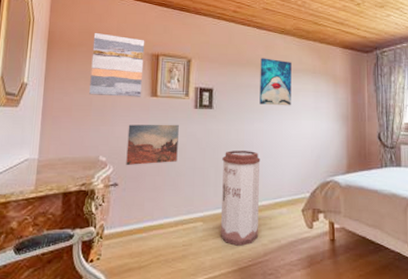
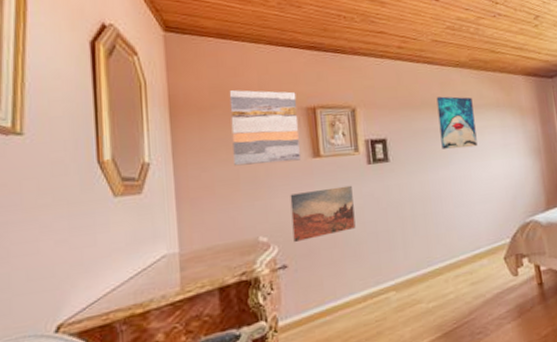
trash can: present [220,151,261,246] -> none [408,202,460,311]

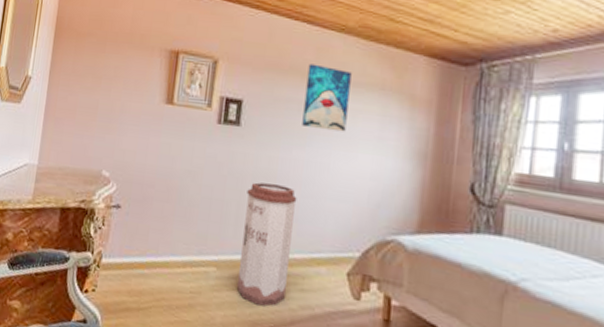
wall art: present [229,90,300,166] -> none [96,21,164,103]
wall art: present [290,185,356,242] -> none [131,136,197,189]
trash can: none [408,202,460,311] -> present [236,182,297,306]

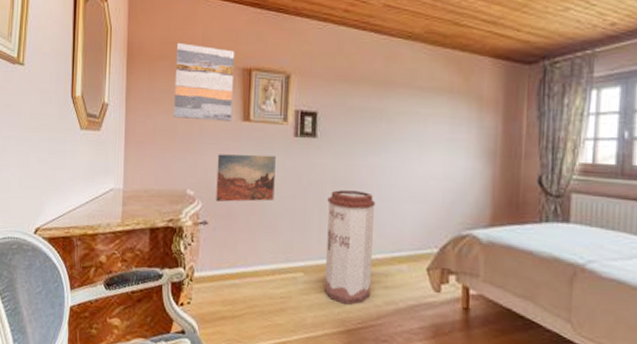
wall art: none [96,21,164,103] -> present [174,43,235,122]
wall art: none [131,136,197,189] -> present [216,154,276,202]
wall art: present [302,63,352,132] -> none [376,72,421,136]

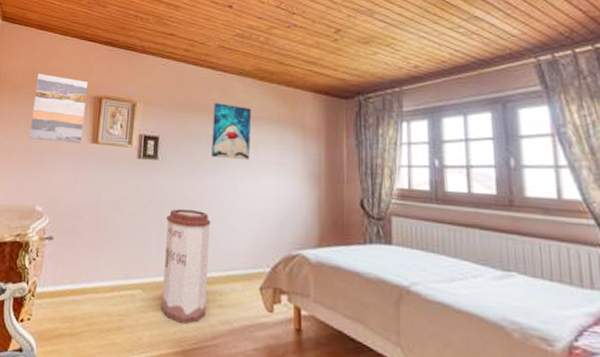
wall art: present [216,154,276,202] -> none [62,173,120,219]
wall art: none [376,72,421,136] -> present [211,103,251,160]

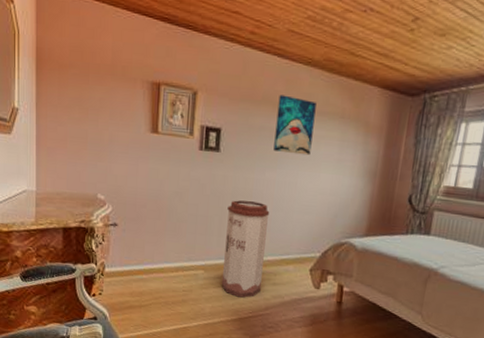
wall art: present [29,74,88,143] -> none [84,52,145,133]

